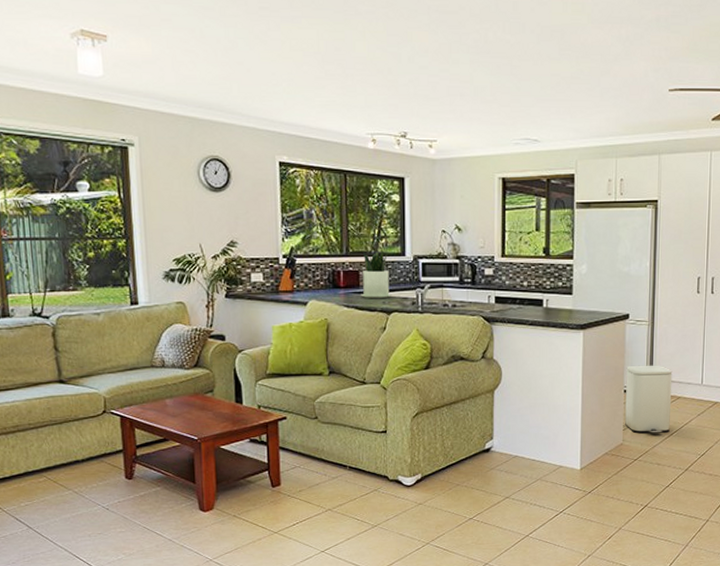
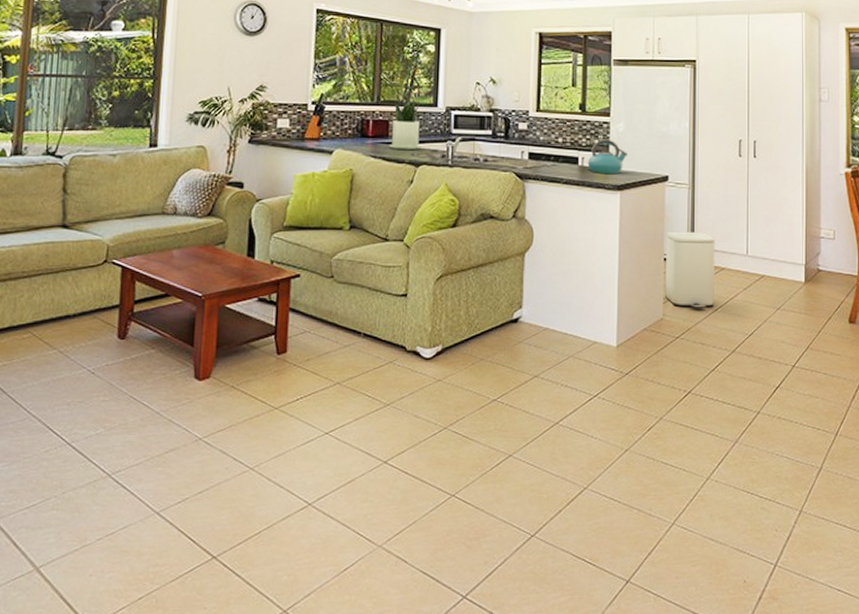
kettle: none [551,281,591,315] -> present [587,139,628,175]

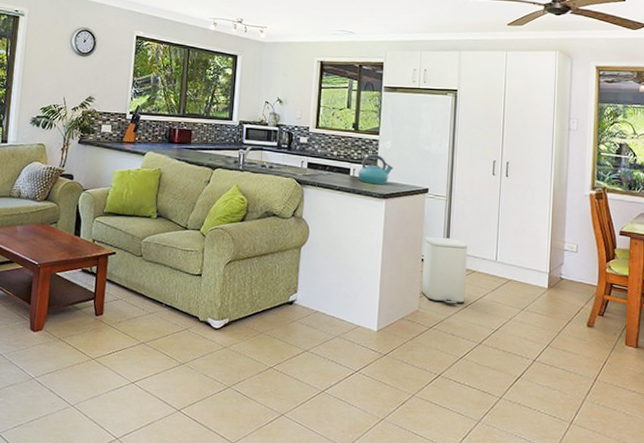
planter: present [389,101,422,151] -> none [191,114,218,156]

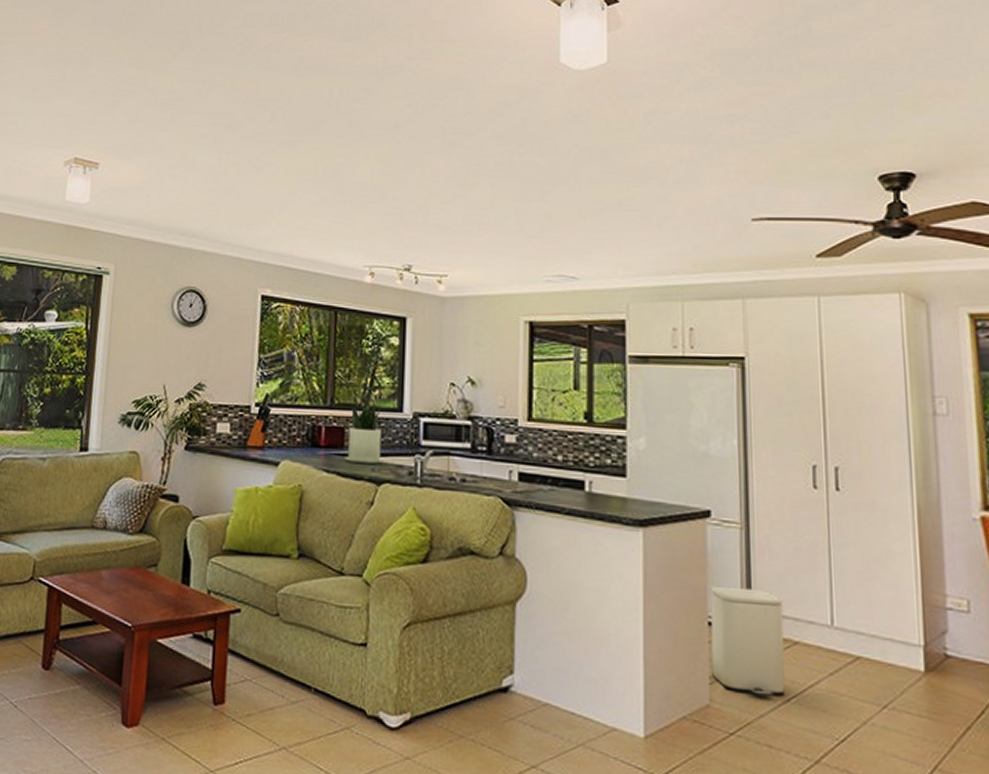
planter: none [191,114,218,156] -> present [345,404,384,465]
kettle: present [358,154,394,185] -> none [597,458,653,506]

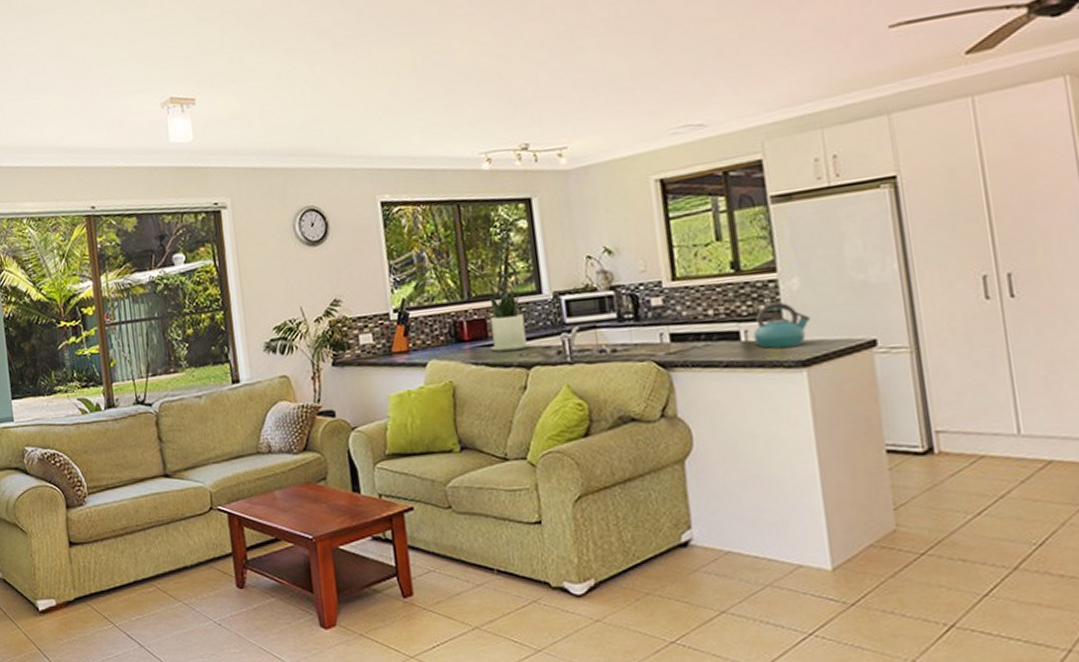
kettle: none [597,458,653,506] -> present [753,302,812,350]
pedal bin: present [710,585,785,697] -> none [884,409,975,514]

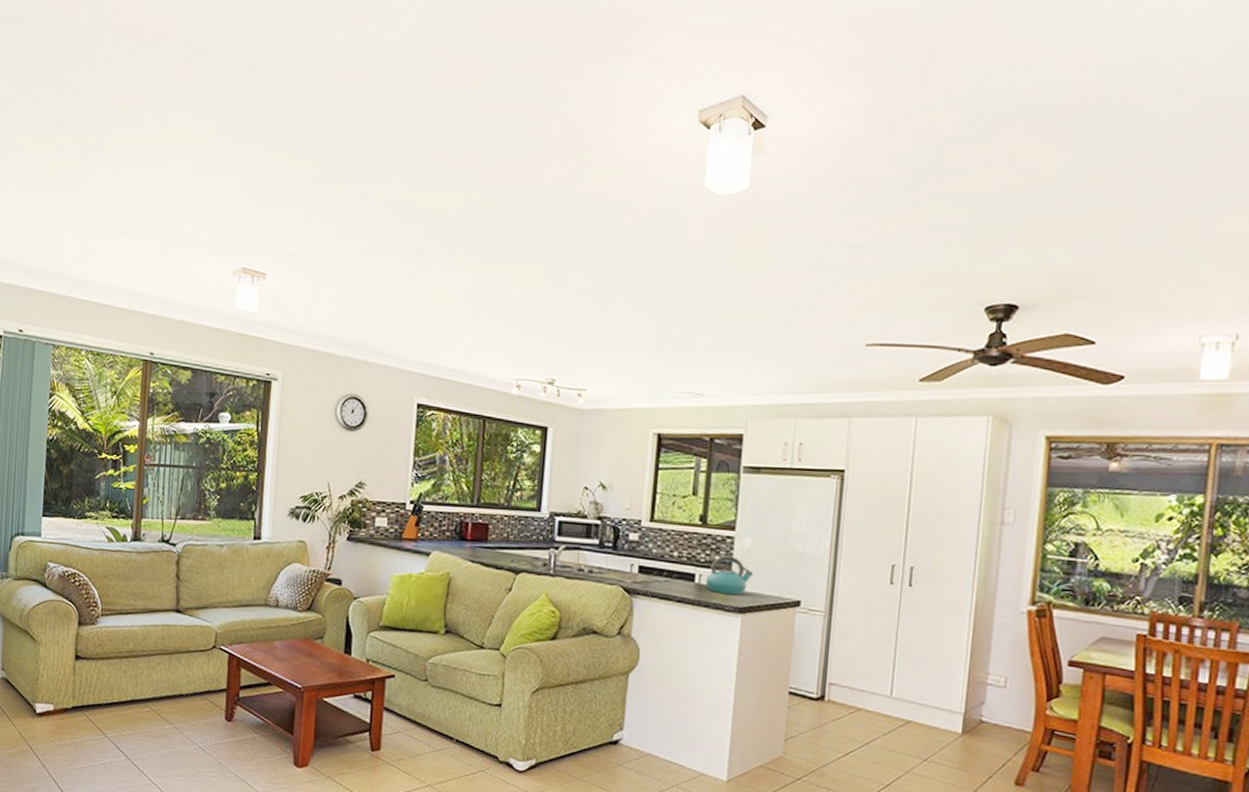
planter: present [488,291,531,352] -> none [488,503,522,557]

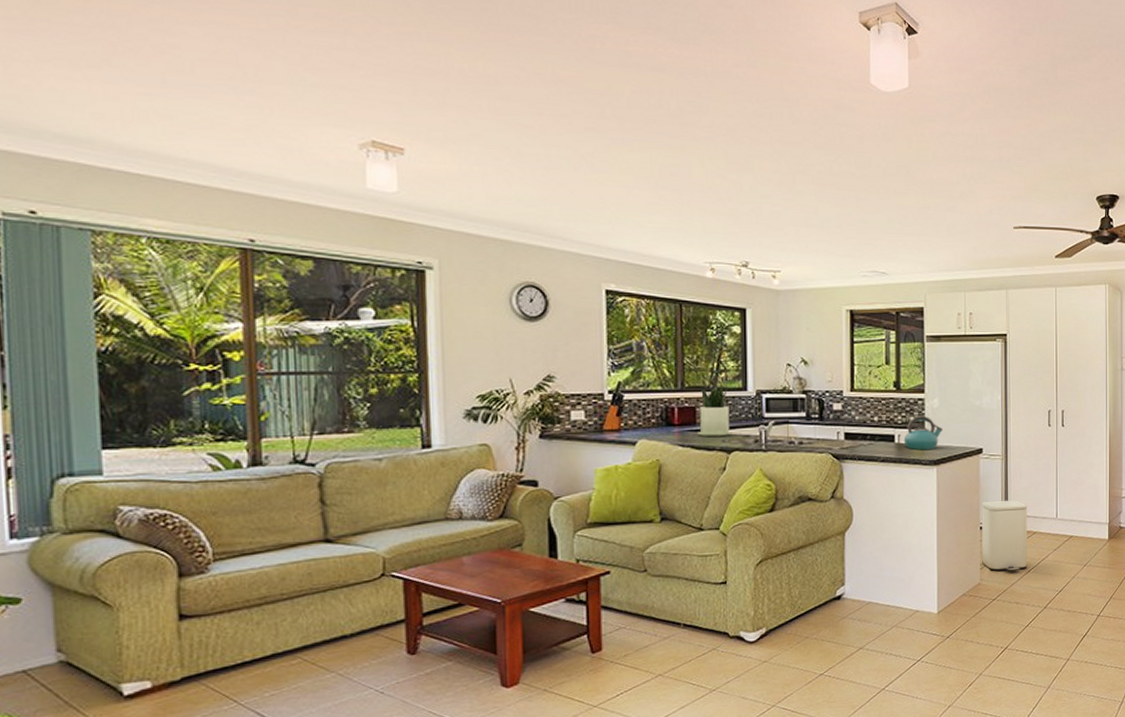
planter: none [488,503,522,557] -> present [698,386,733,438]
pedal bin: none [787,662,853,751] -> present [981,499,1028,572]

